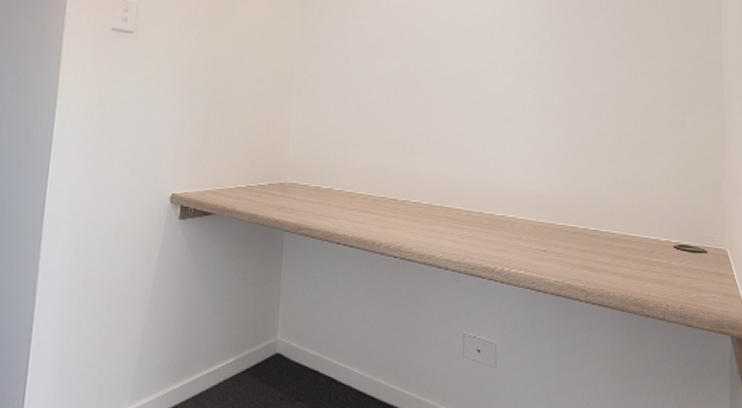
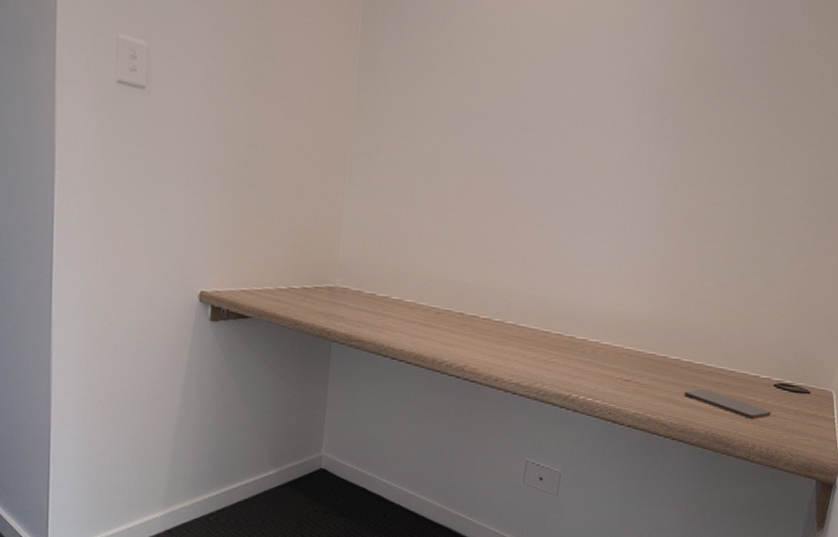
phone: none [596,254,677,280] -> present [684,388,772,419]

